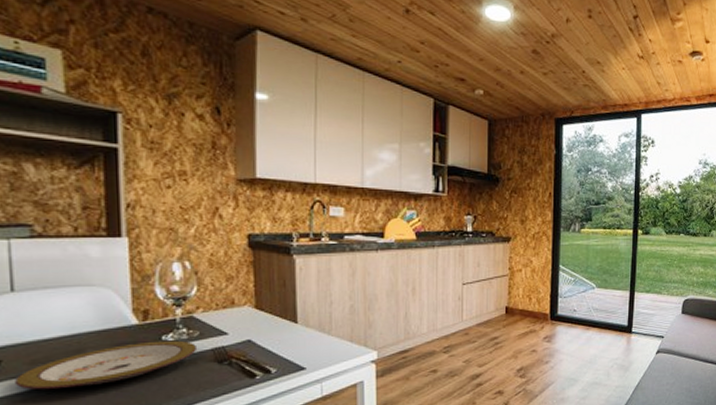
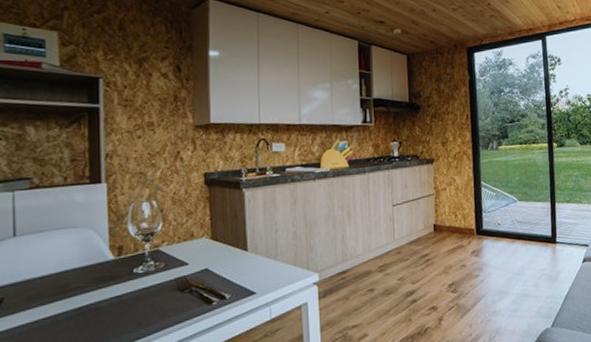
plate: present [15,340,196,390] -> none [14,272,162,323]

